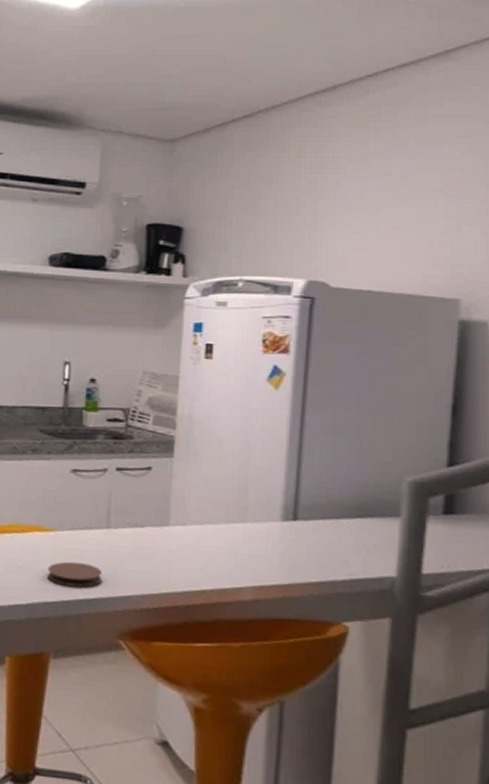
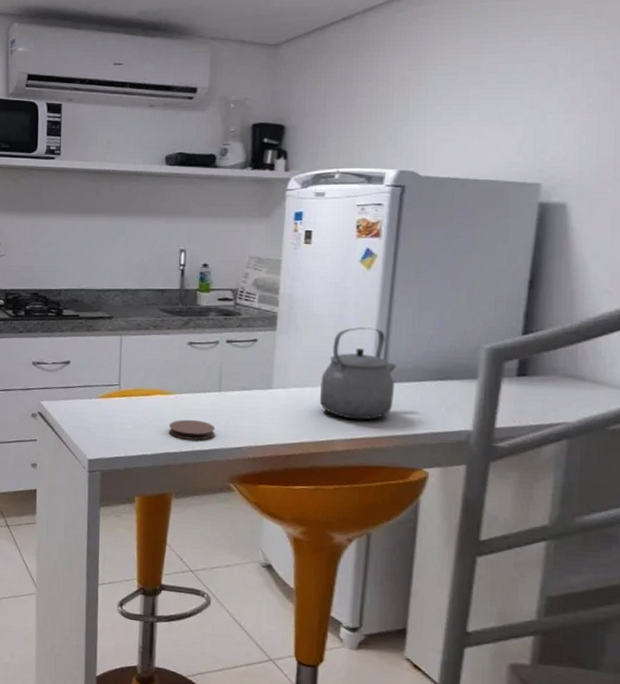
tea kettle: none [223,455,309,564] -> present [319,327,396,420]

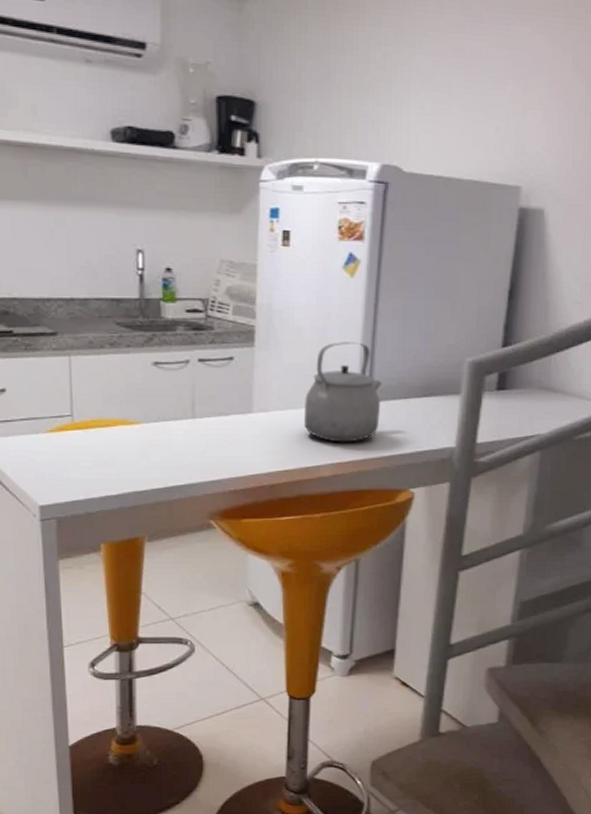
coaster: present [168,419,215,441] -> none [135,452,191,475]

